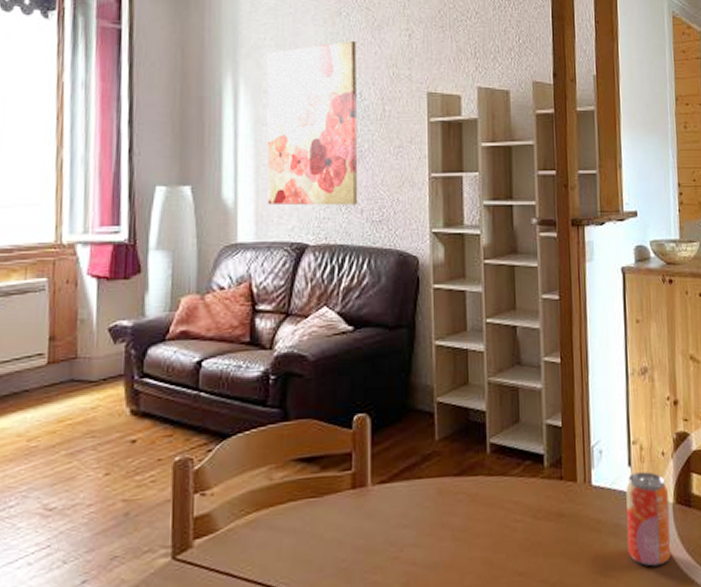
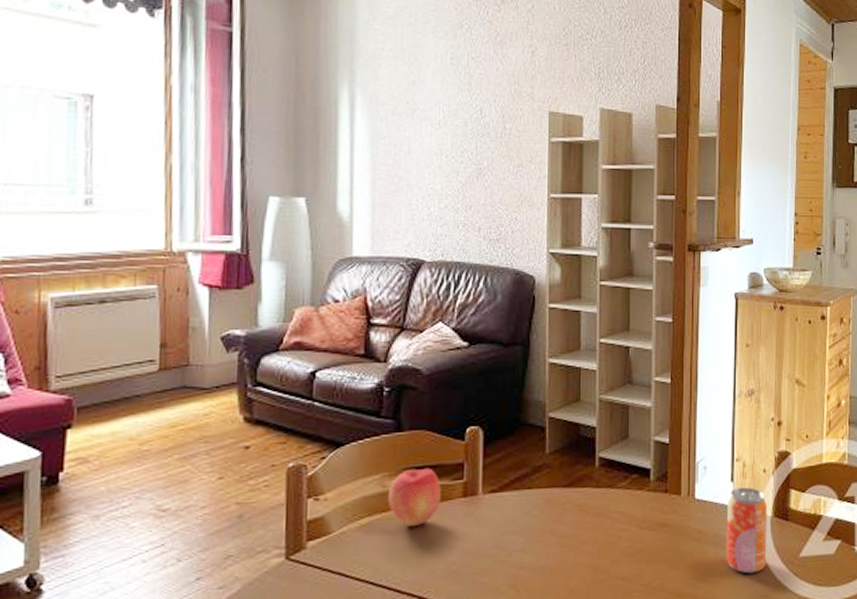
wall art: present [267,41,358,206] -> none [384,55,478,223]
apple: none [275,458,329,523] -> present [387,467,441,527]

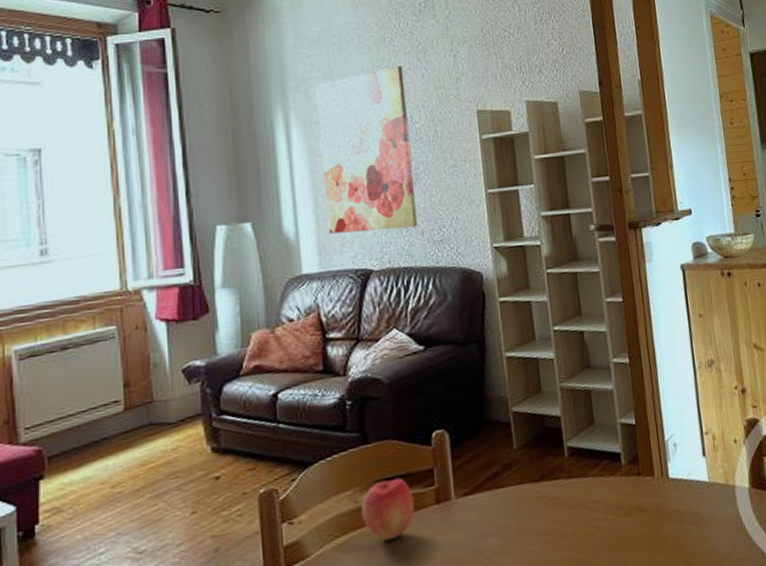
wall art: none [384,55,478,223] -> present [315,66,419,234]
beverage can: present [726,487,767,574] -> none [702,460,750,550]

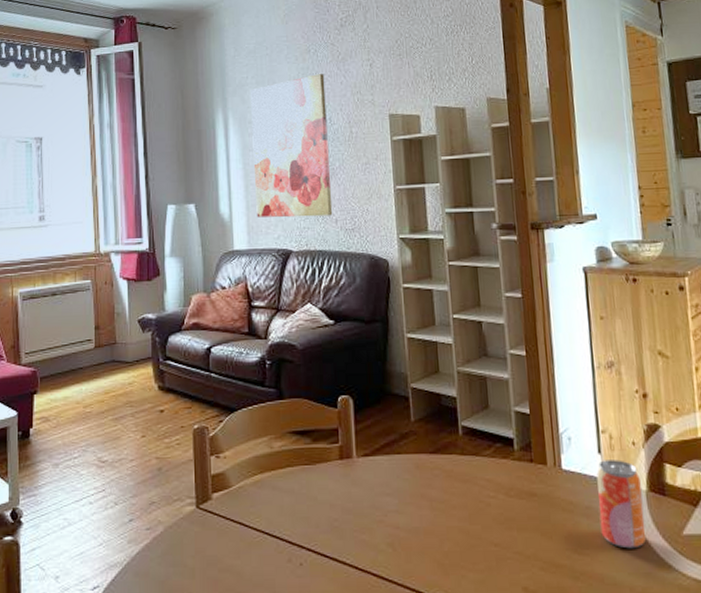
apple: present [361,477,415,541] -> none [275,432,320,485]
beverage can: none [702,460,750,550] -> present [596,460,646,549]

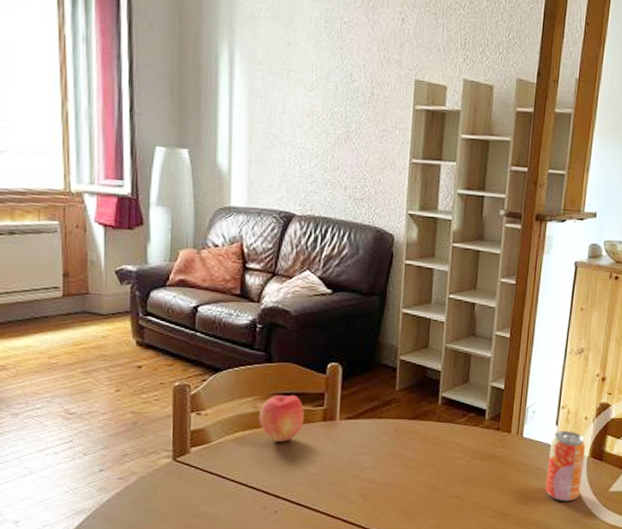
wall art: present [249,74,333,218] -> none [259,19,350,182]
apple: none [275,432,320,485] -> present [258,394,304,443]

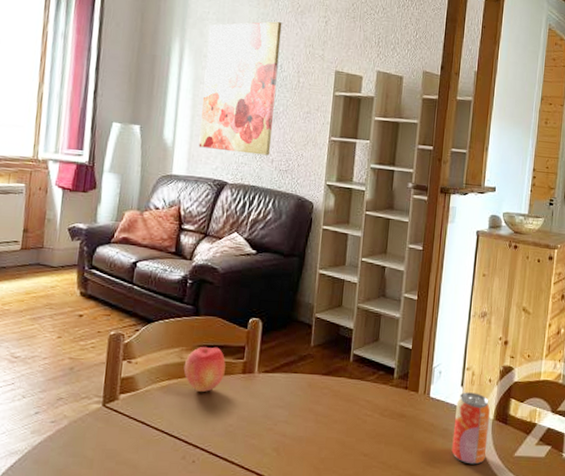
wall art: none [259,19,350,182] -> present [198,21,282,156]

